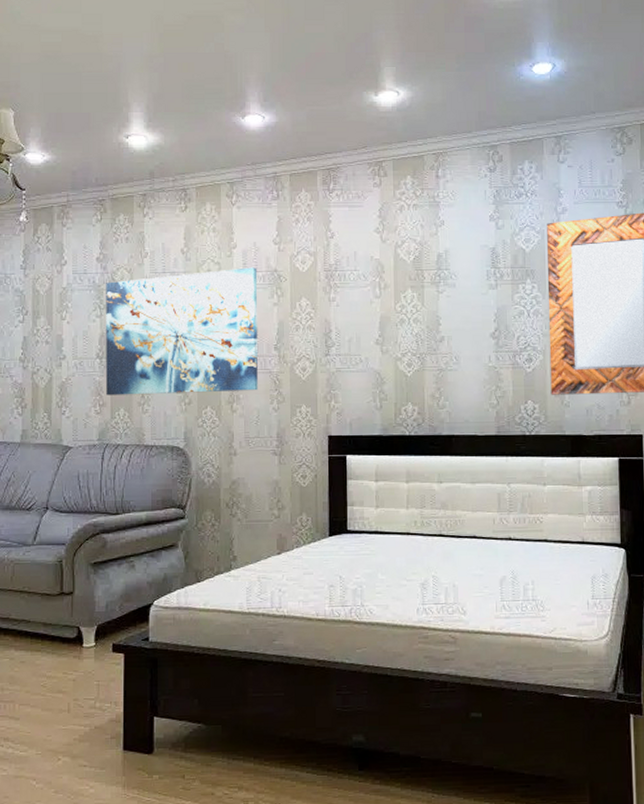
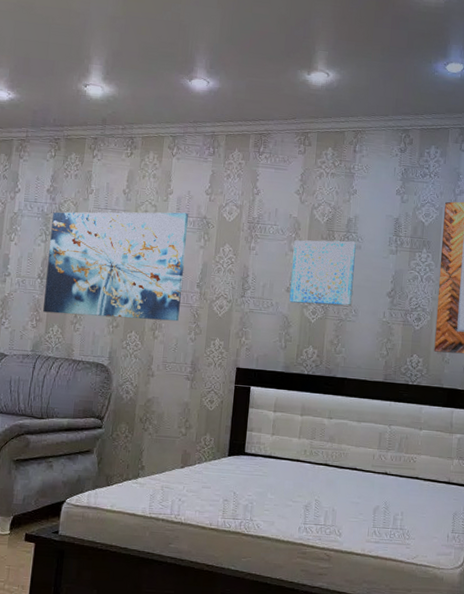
wall art: none [379,279,451,356] -> present [289,240,356,306]

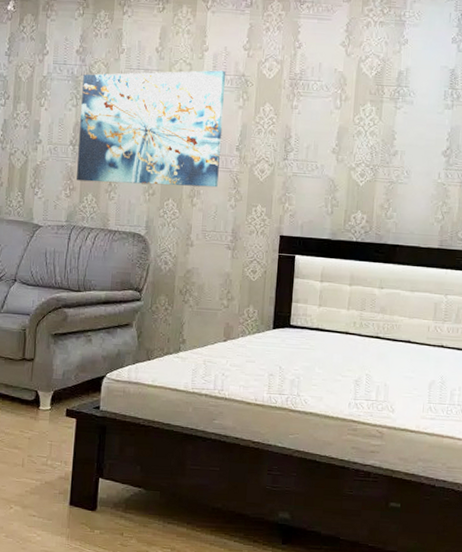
wall art: present [289,240,356,306] -> none [335,96,408,167]

